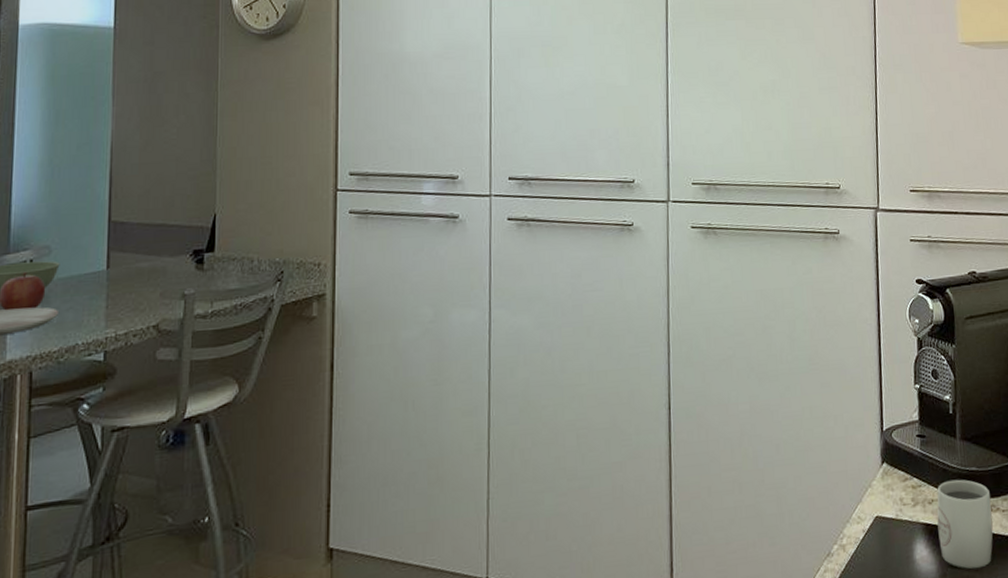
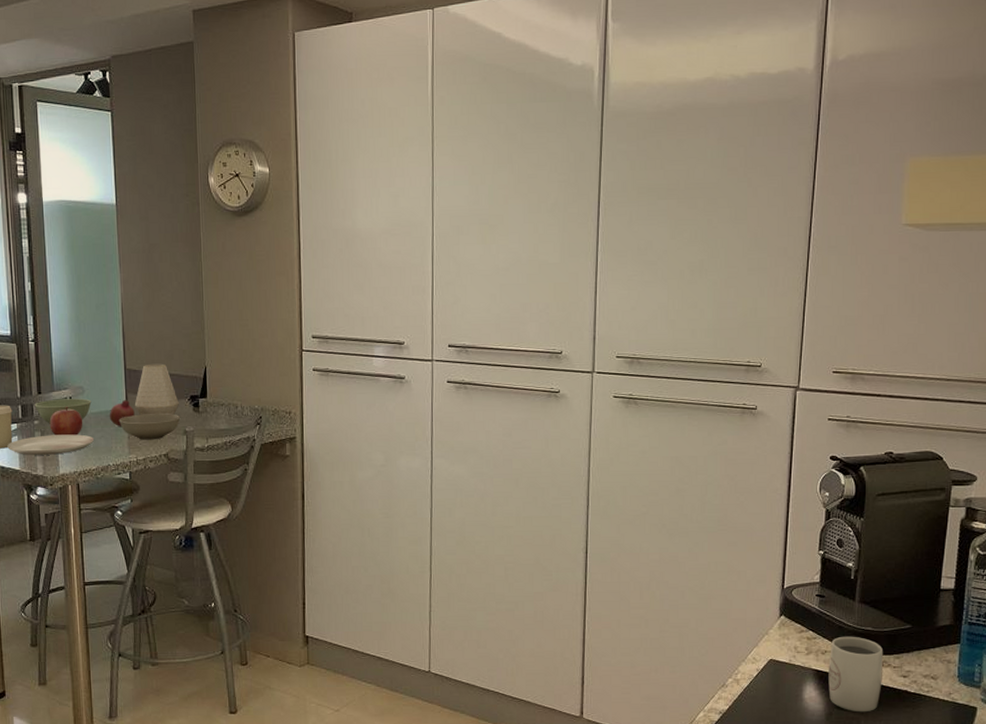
fruit: none [82,260,118,295] -> present [109,400,135,428]
bowl: none [96,273,179,310] -> present [119,413,181,440]
vase: none [118,212,178,278] -> present [134,363,179,415]

